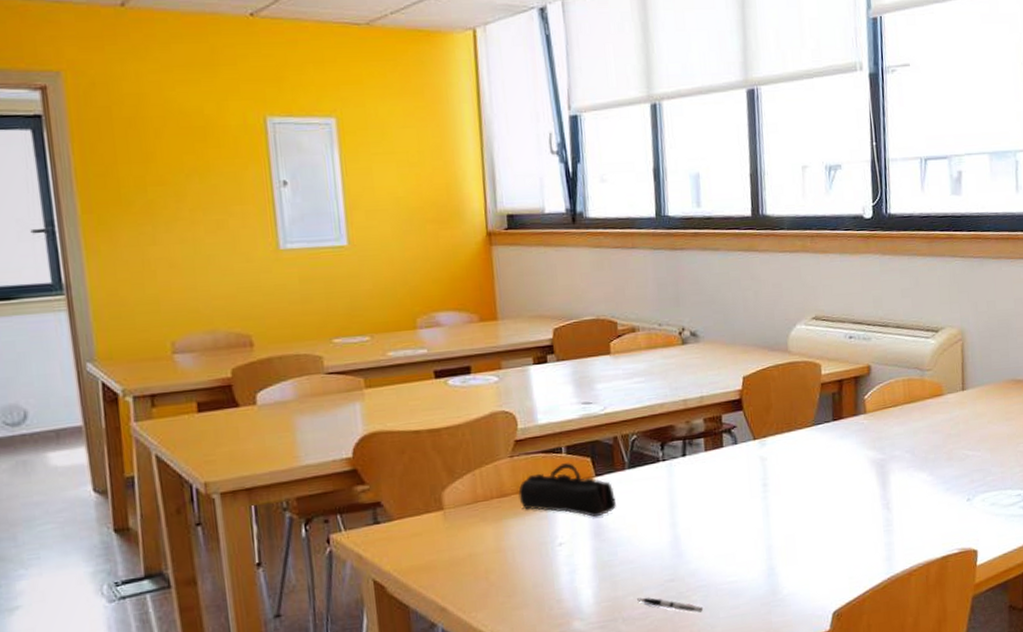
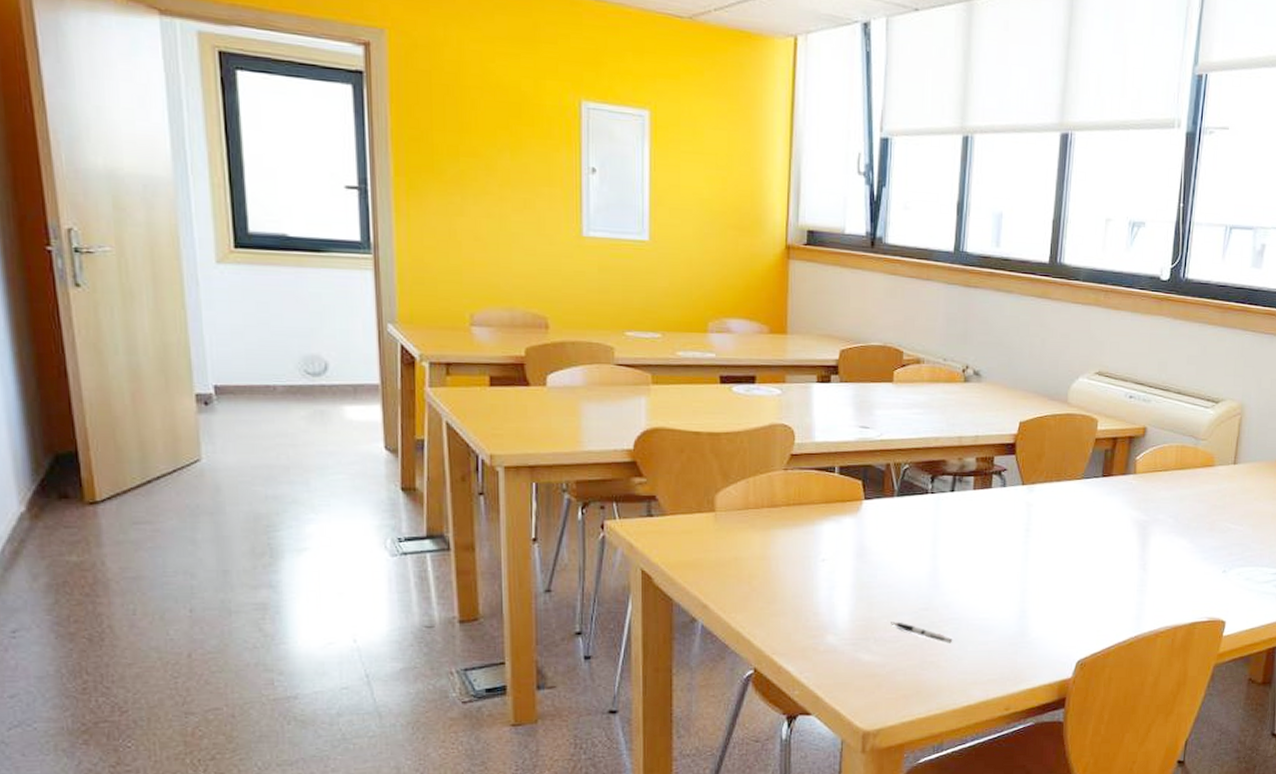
pencil case: present [518,463,616,517] -> none [788,483,881,539]

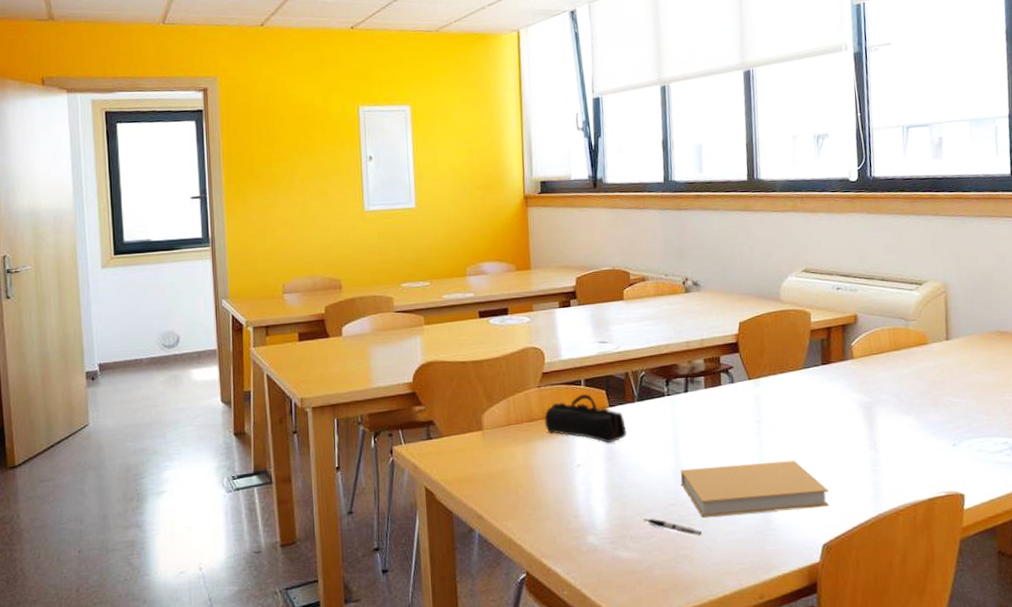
pencil case: none [788,483,881,539] -> present [544,394,626,443]
book: none [935,574,1090,625] -> present [680,461,830,518]

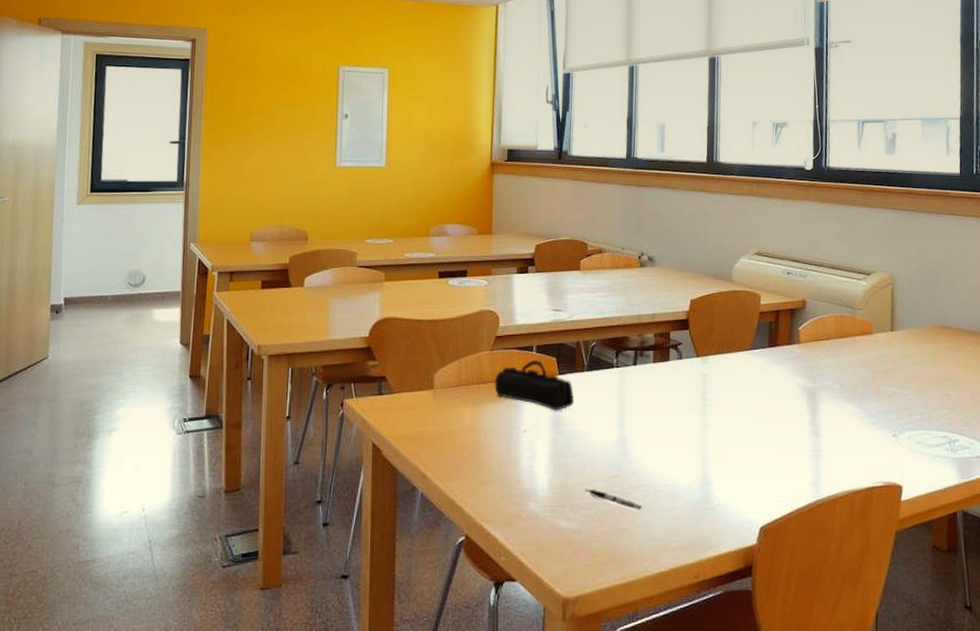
book: present [680,461,830,518] -> none [624,441,769,492]

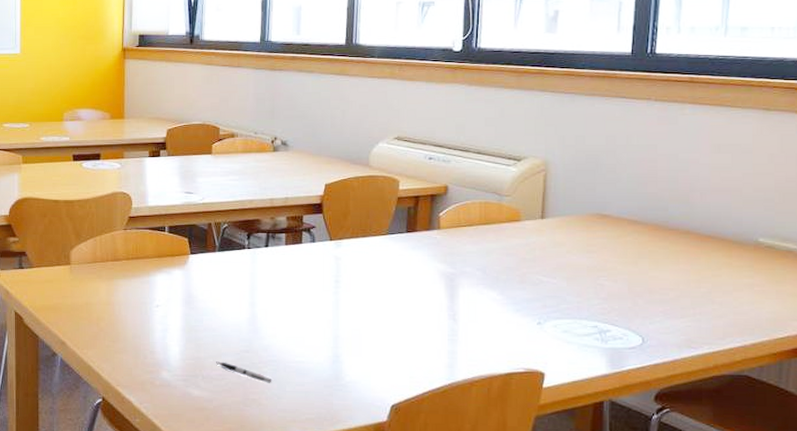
pencil case: present [494,360,574,411] -> none [128,240,205,288]

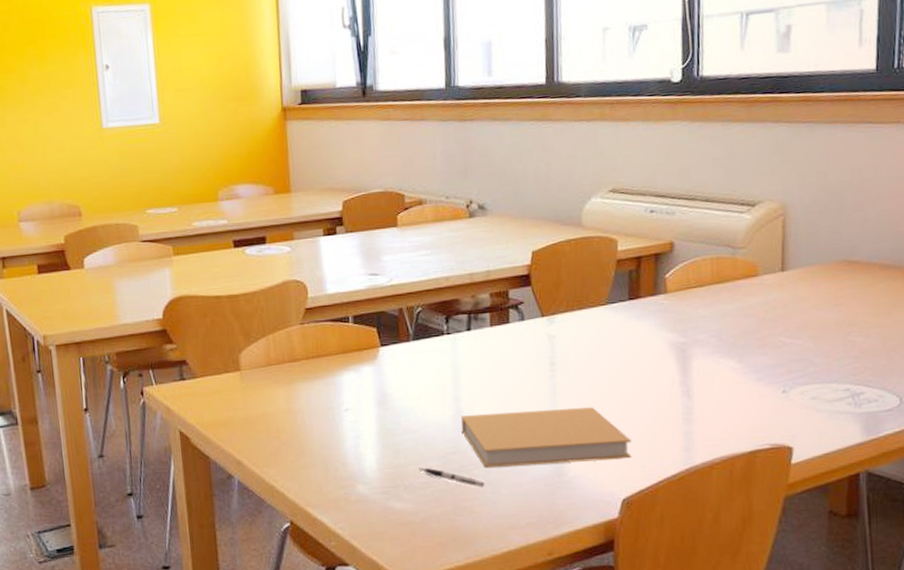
book: none [255,320,402,370] -> present [461,407,632,468]

